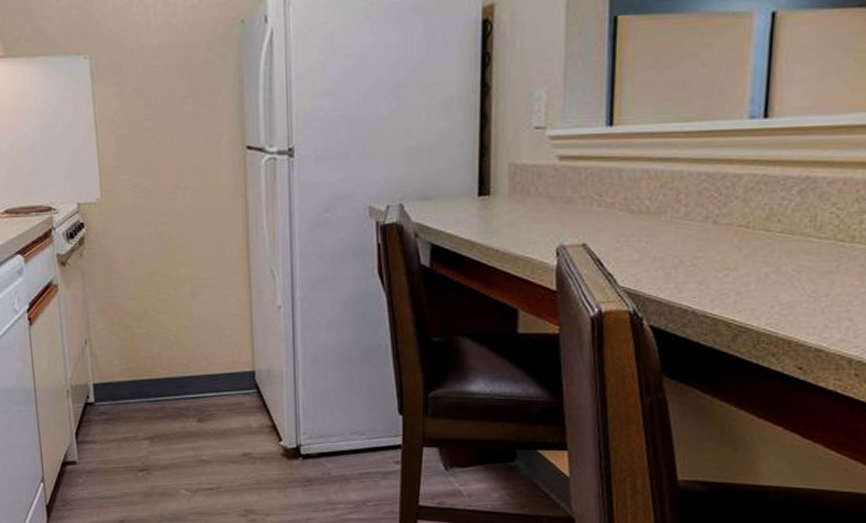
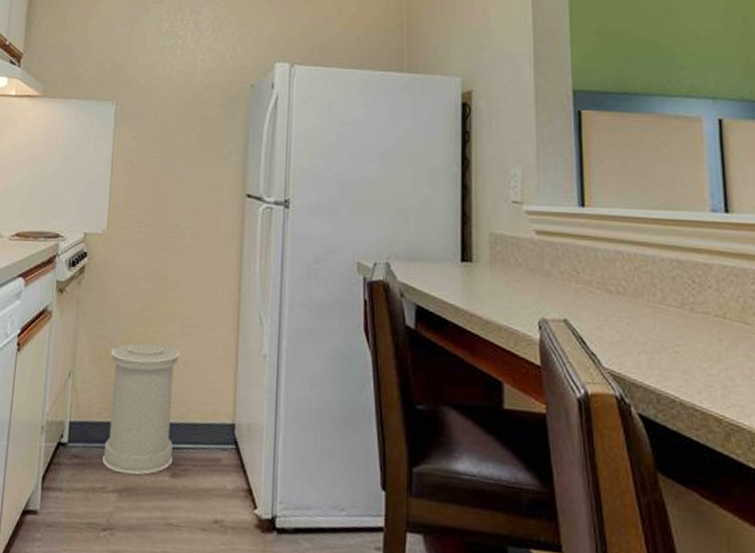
trash can: none [123,305,198,424] -> present [102,342,180,475]

